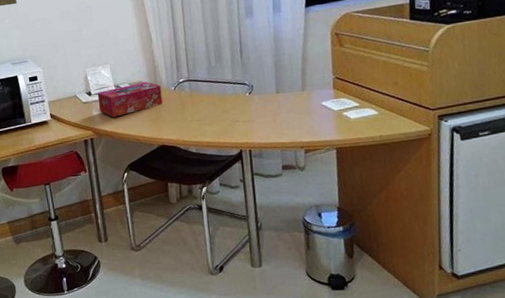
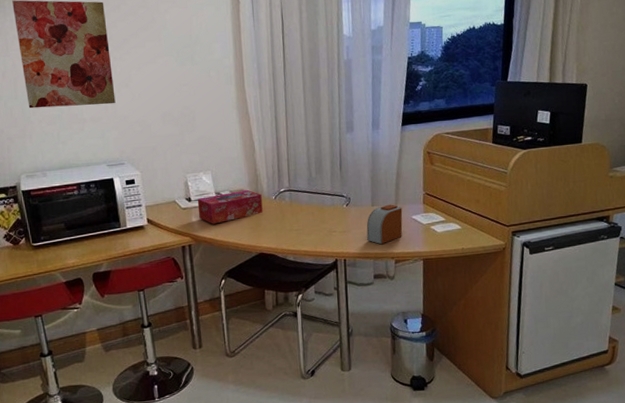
alarm clock: none [271,90,312,134] -> present [366,204,403,245]

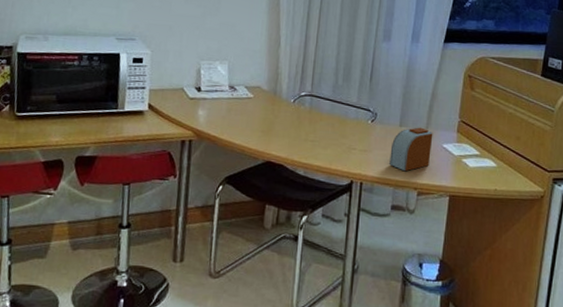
tissue box: present [197,189,263,224] -> none [206,87,280,121]

